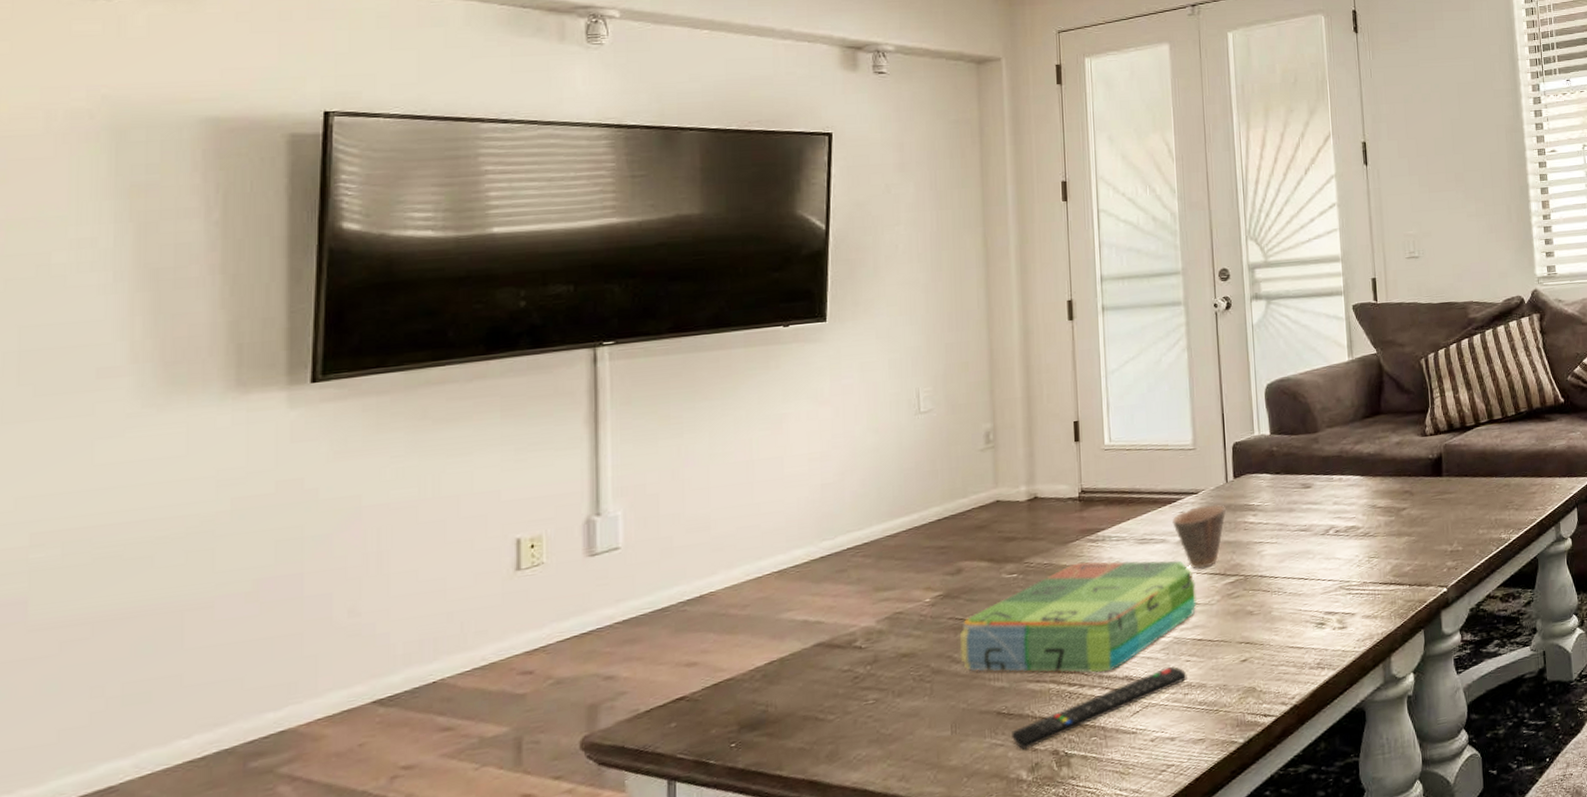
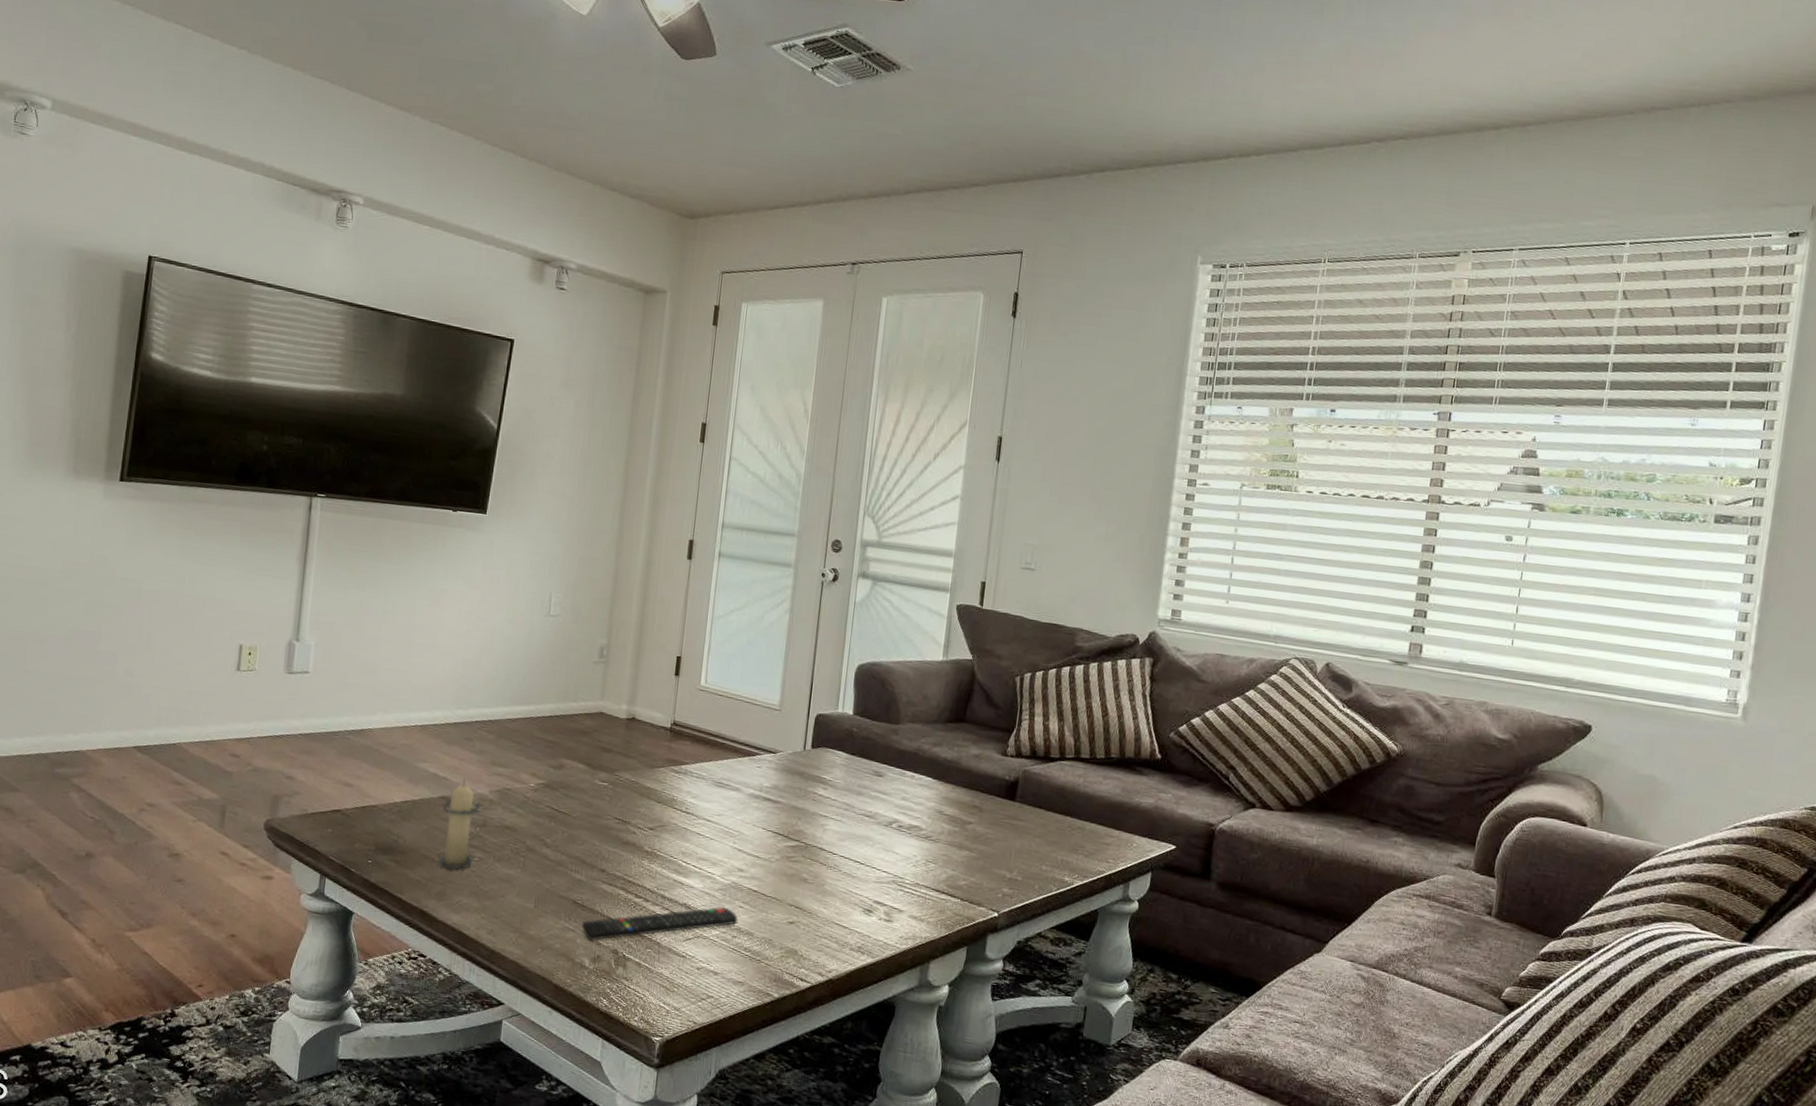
candle: none [818,616,868,725] -> present [437,779,481,870]
board game: present [959,560,1197,673] -> none [550,788,760,895]
cup: present [1171,505,1226,569] -> none [748,766,799,826]

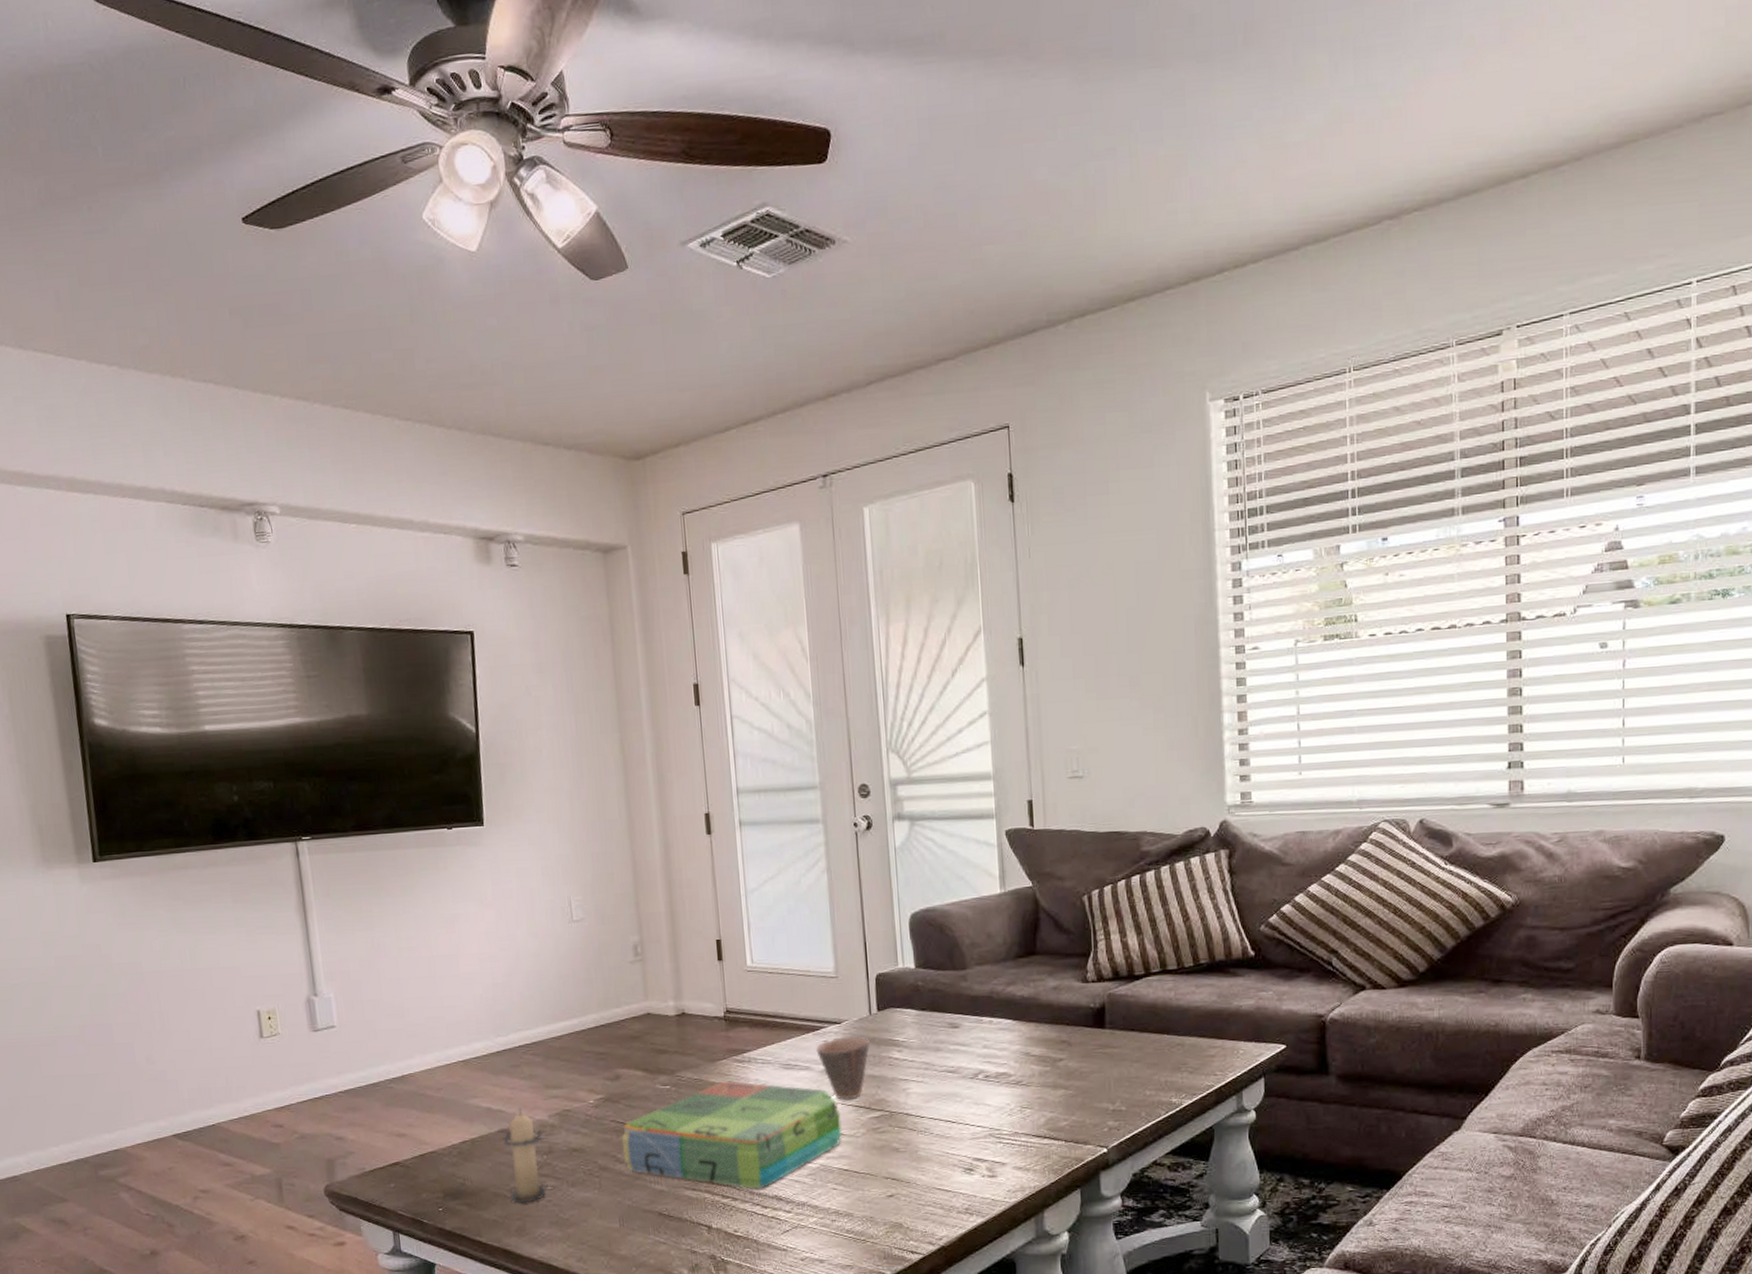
board game: none [550,788,760,895] -> present [621,1081,842,1189]
remote control: present [582,906,738,941] -> none [673,1192,835,1250]
cup: none [748,766,799,826] -> present [815,1036,870,1100]

